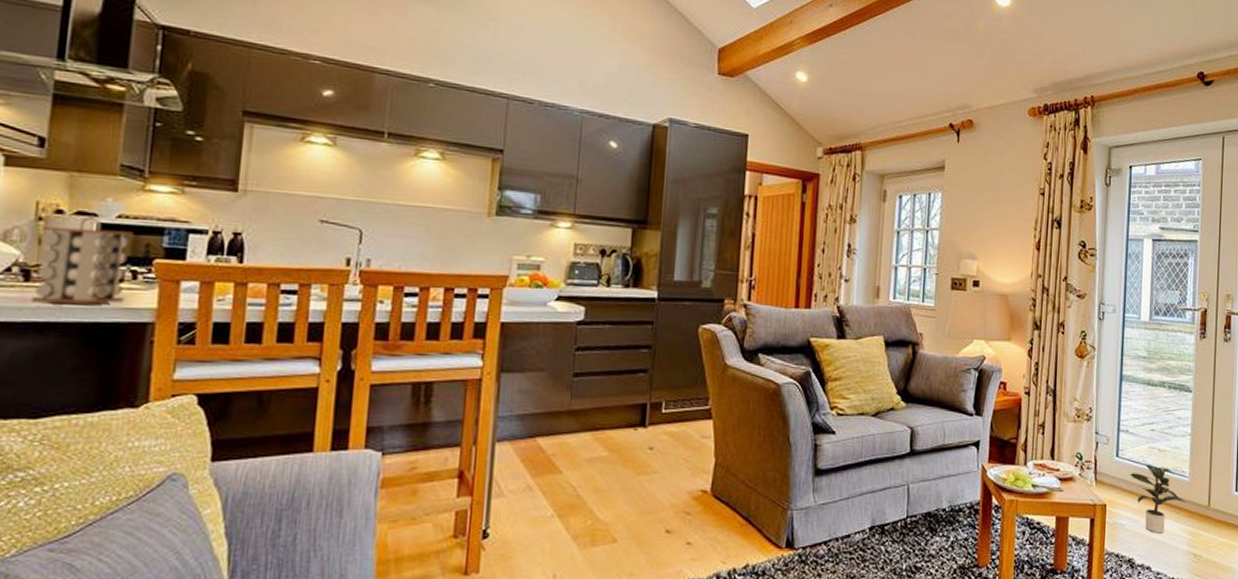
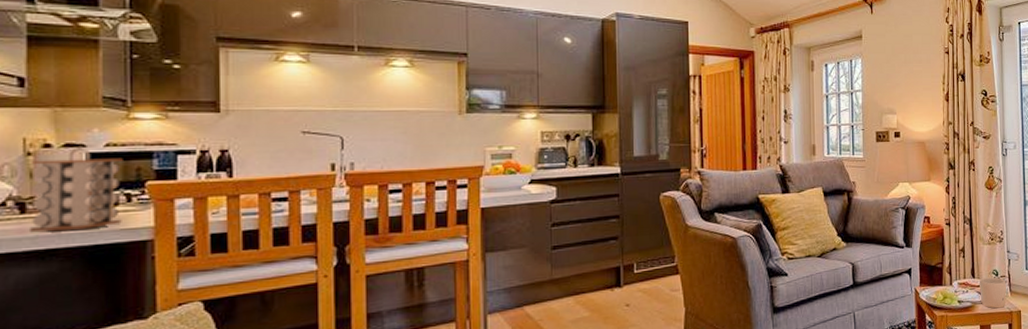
mug: none [1059,461,1091,499] -> present [980,277,1006,309]

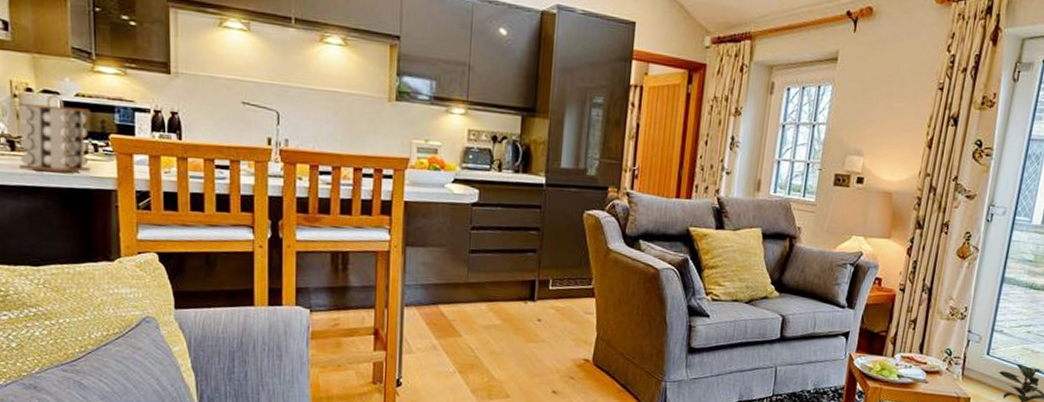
mug: present [980,277,1006,309] -> none [924,355,959,391]

